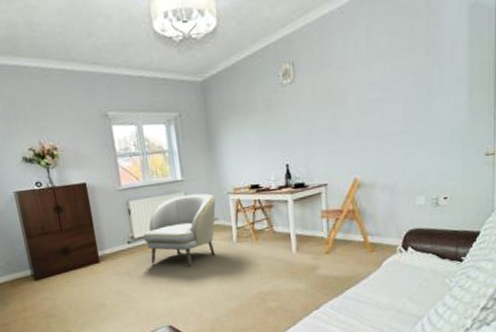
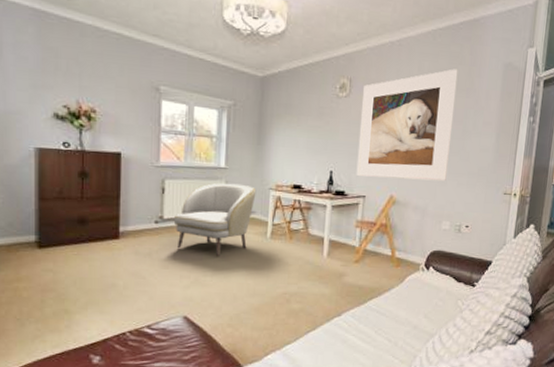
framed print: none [308,24,415,164] -> present [356,69,458,182]

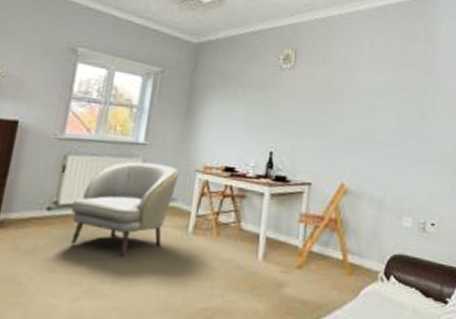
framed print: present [356,69,458,182] -> none [300,45,413,169]

